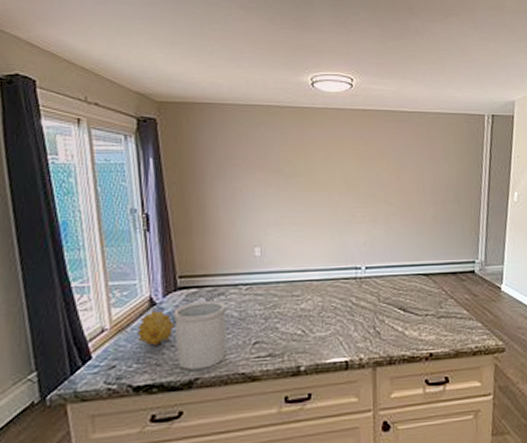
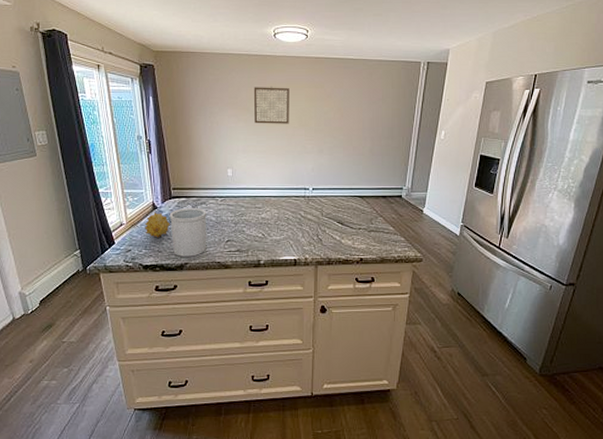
wall art: none [287,144,333,189] -> present [253,87,289,124]

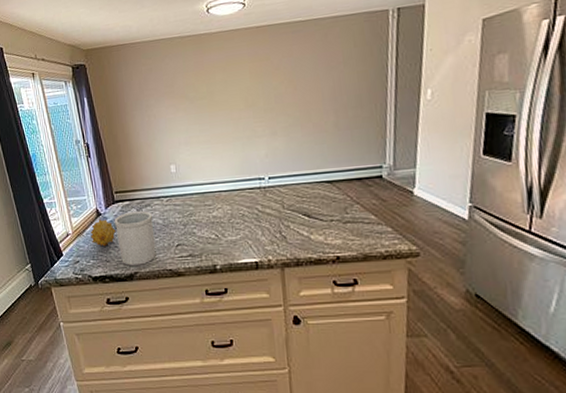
wall art: present [253,87,289,124] -> none [190,66,234,112]

